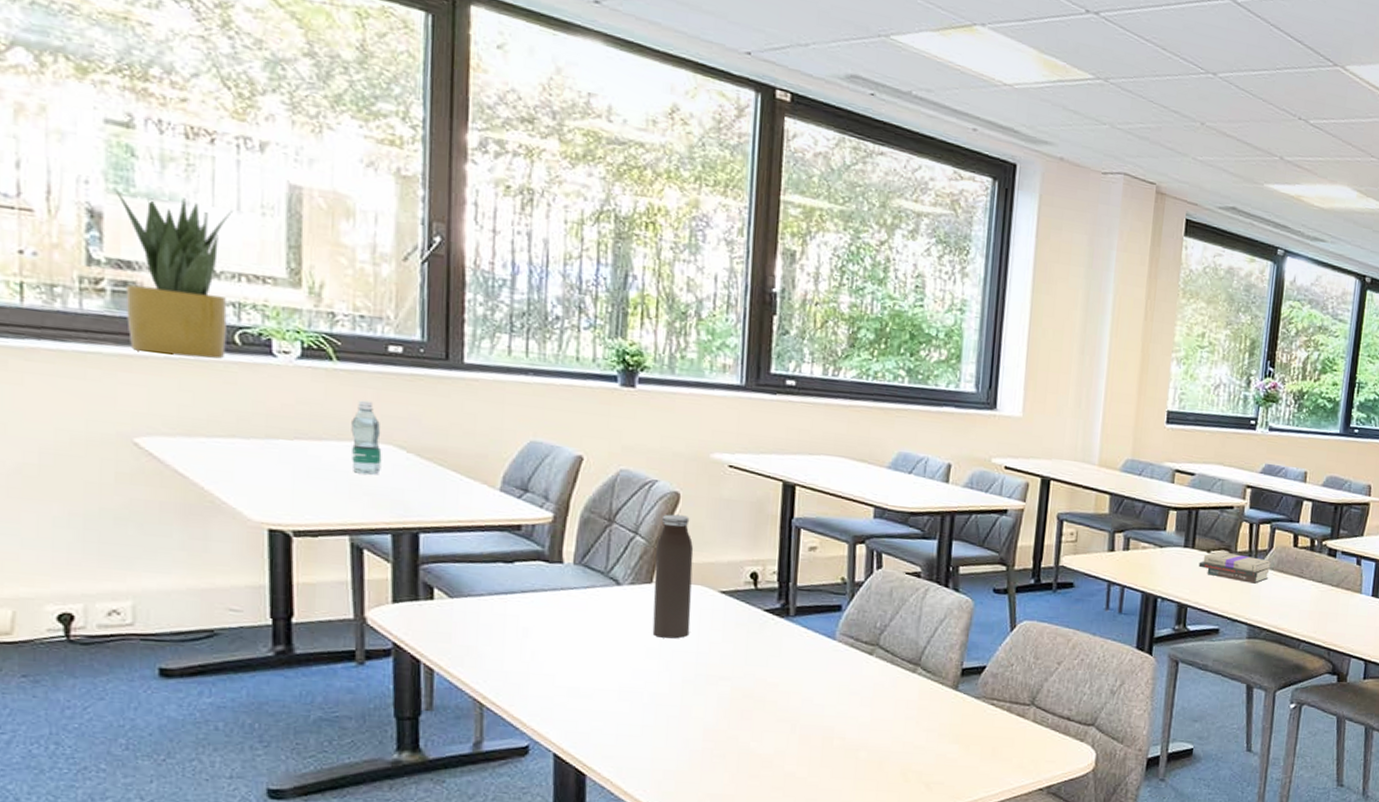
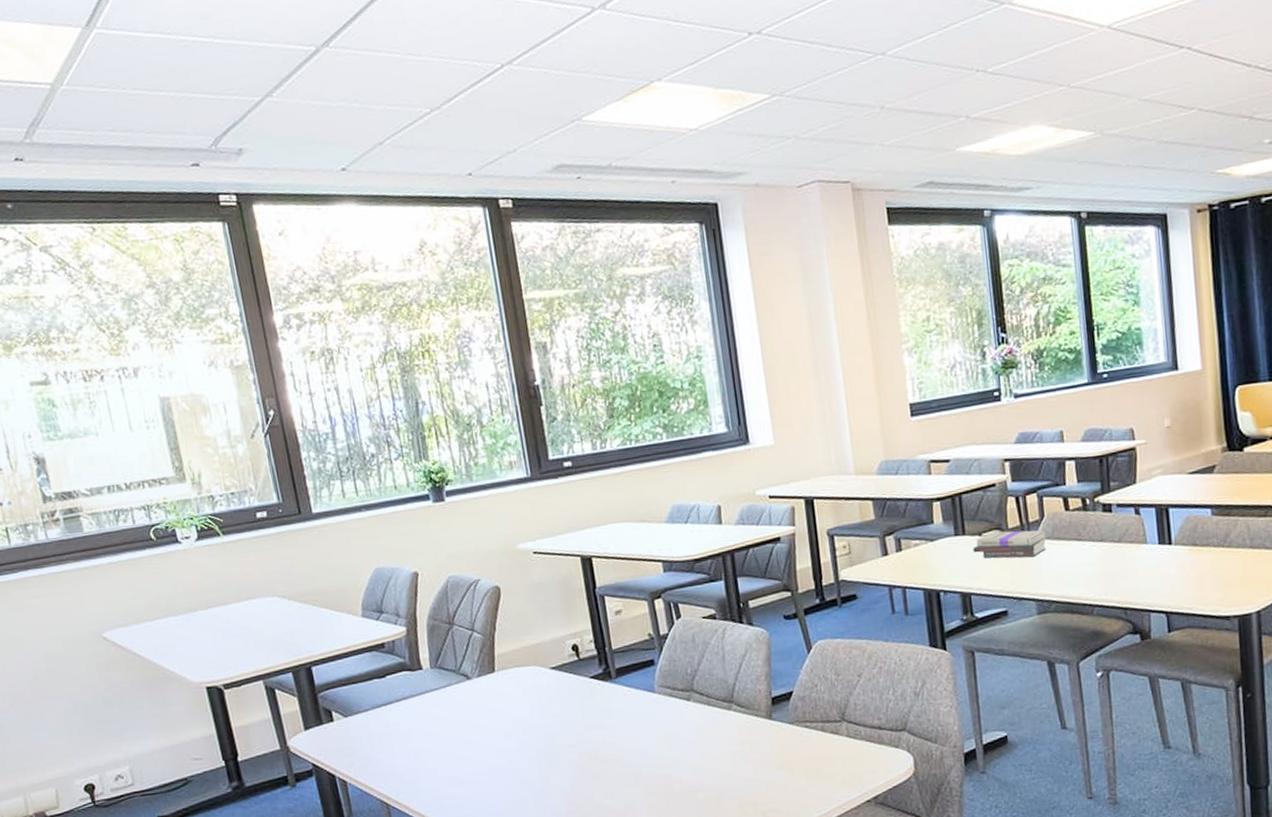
planter: present [117,190,233,359] -> none [50,430,148,563]
bottle: present [351,400,382,475] -> none [244,563,273,627]
water bottle: present [652,514,694,639] -> none [489,605,534,720]

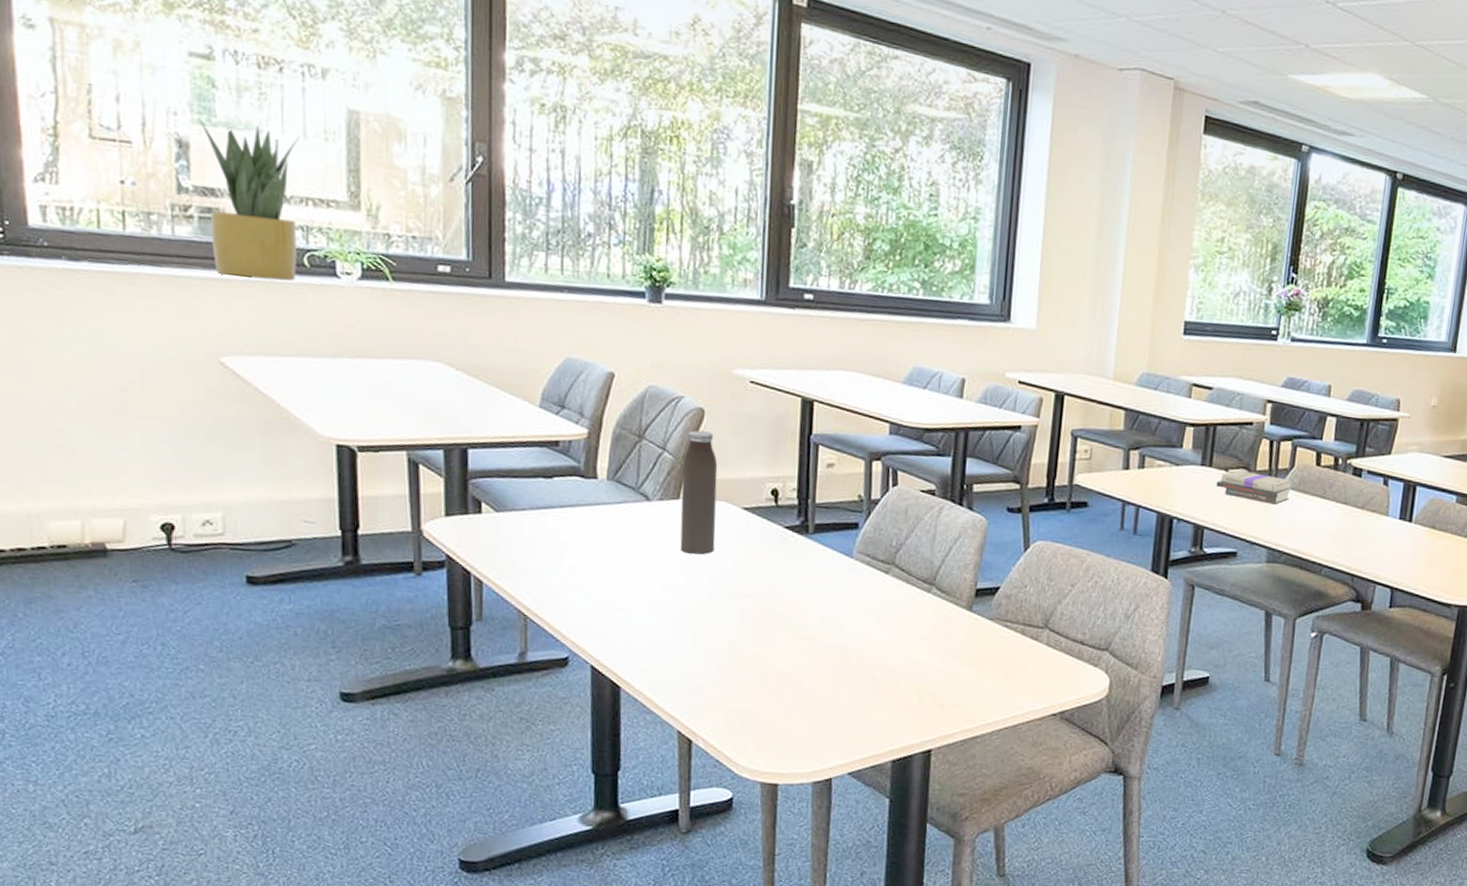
planter: none [50,430,148,563] -> present [201,120,299,281]
water bottle: none [489,605,534,720] -> present [680,430,718,555]

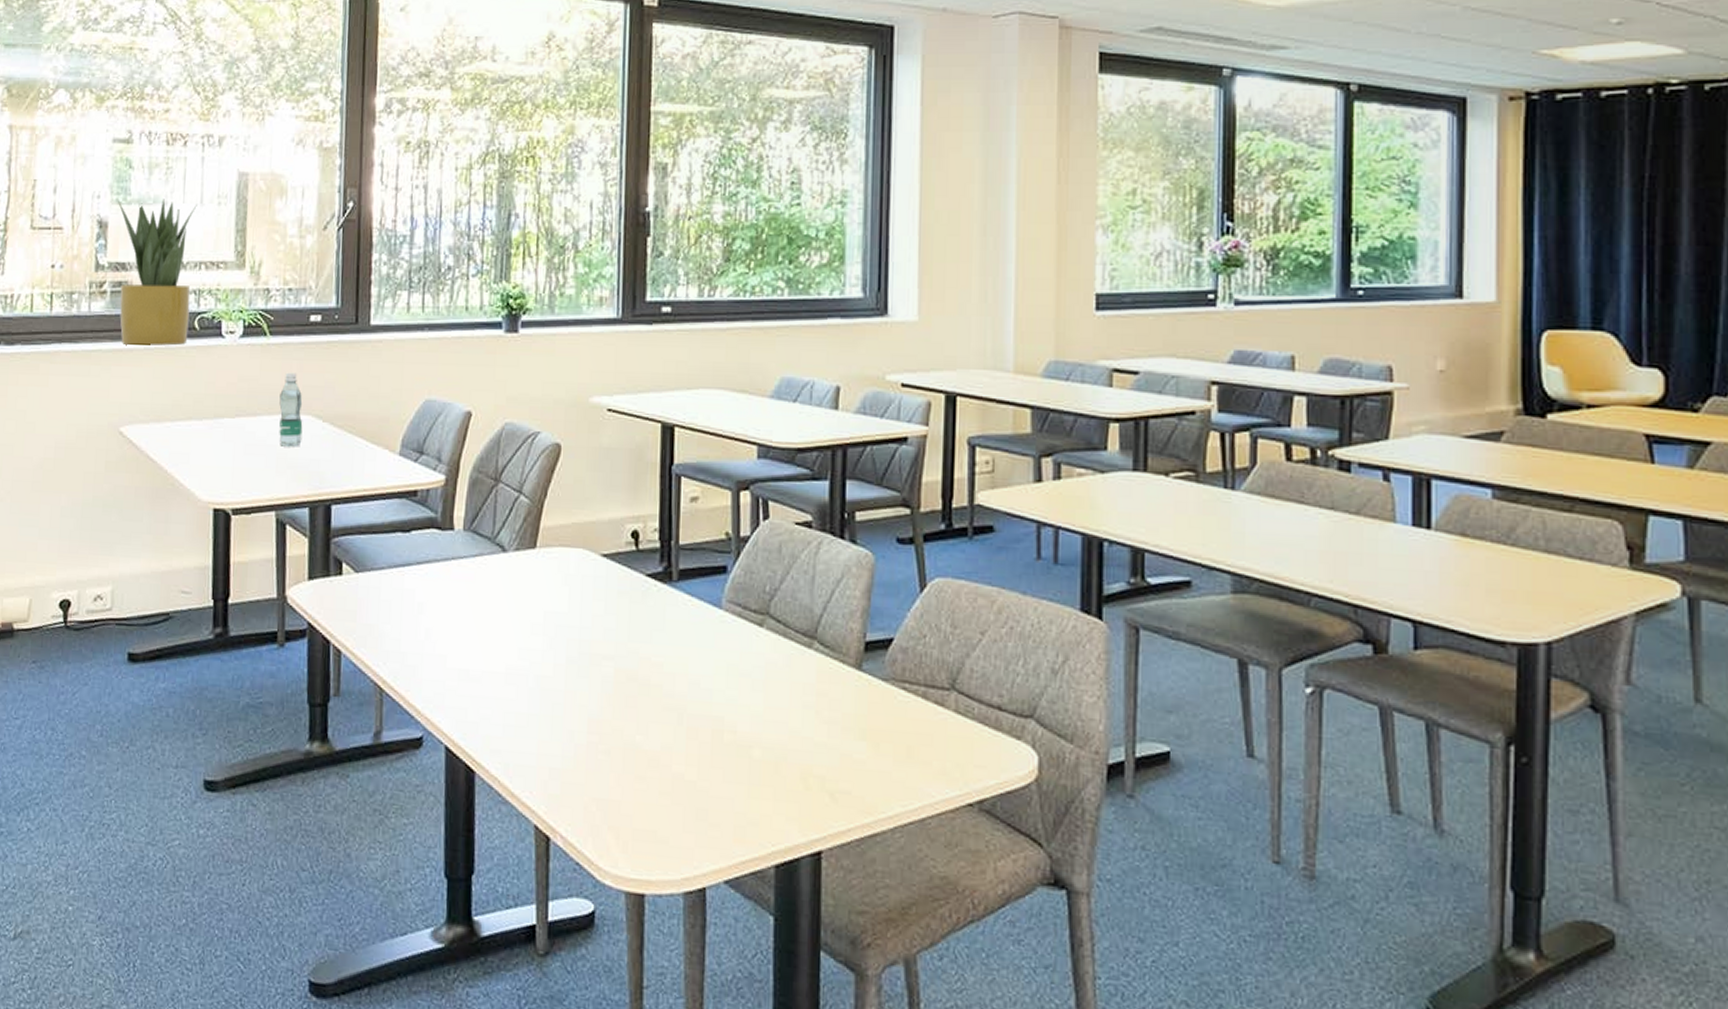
bottle: none [406,319,434,392] -> present [279,372,303,448]
water bottle: present [680,430,718,555] -> none [536,468,575,612]
books: present [1216,469,1292,505] -> none [1155,473,1255,516]

